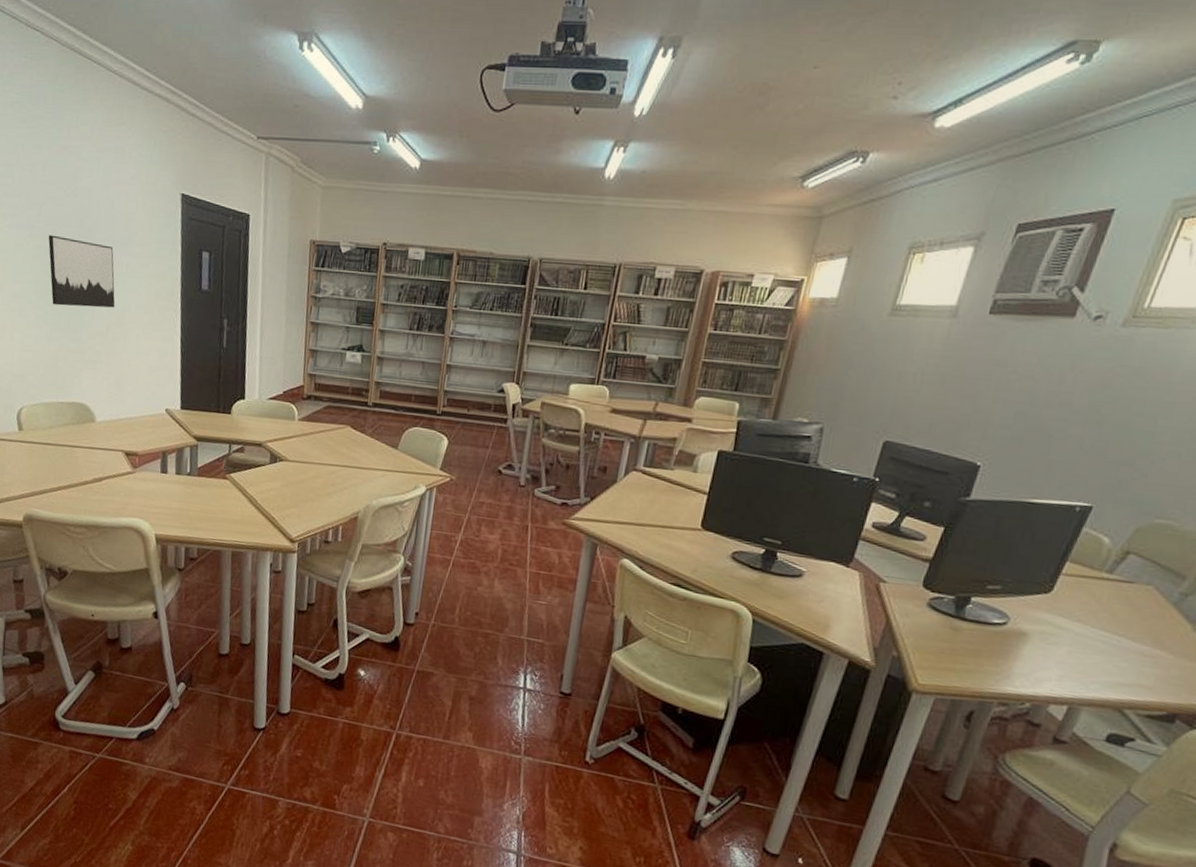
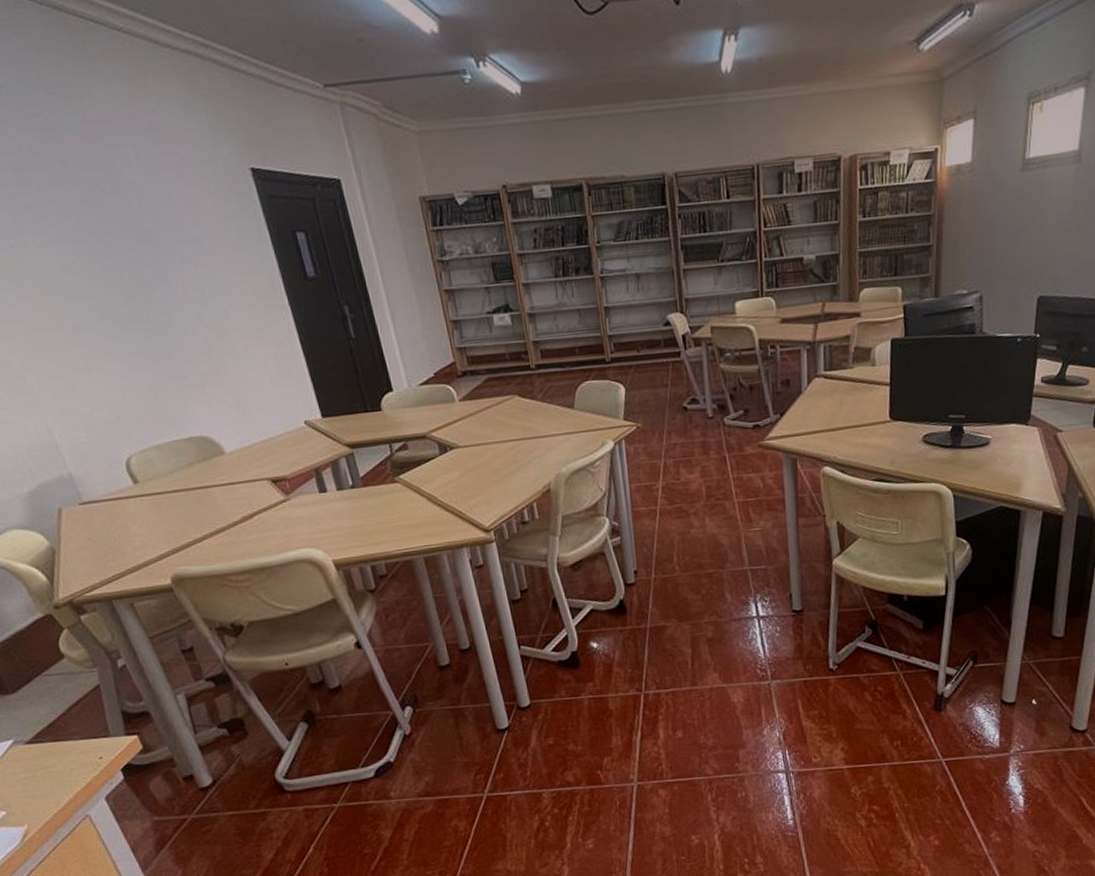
wall art: present [48,235,115,308] -> none [97,245,209,330]

